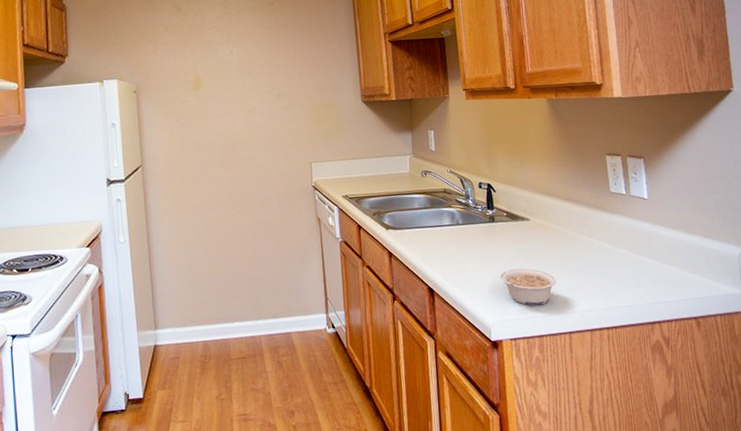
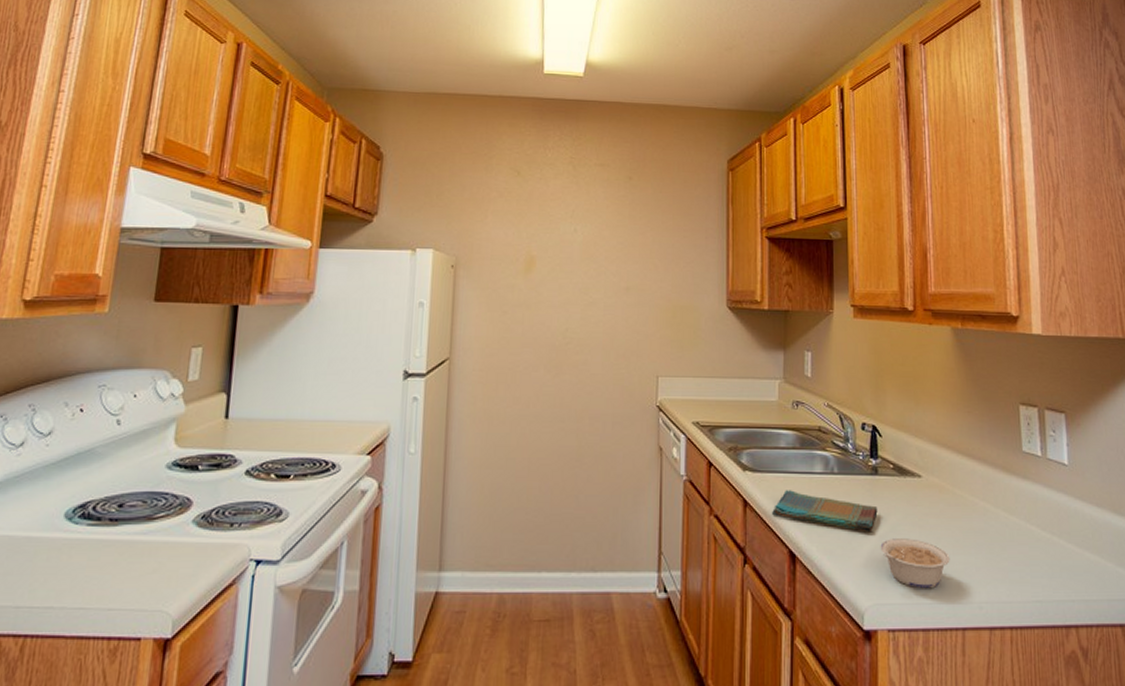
dish towel: none [412,241,497,268] -> present [772,490,878,533]

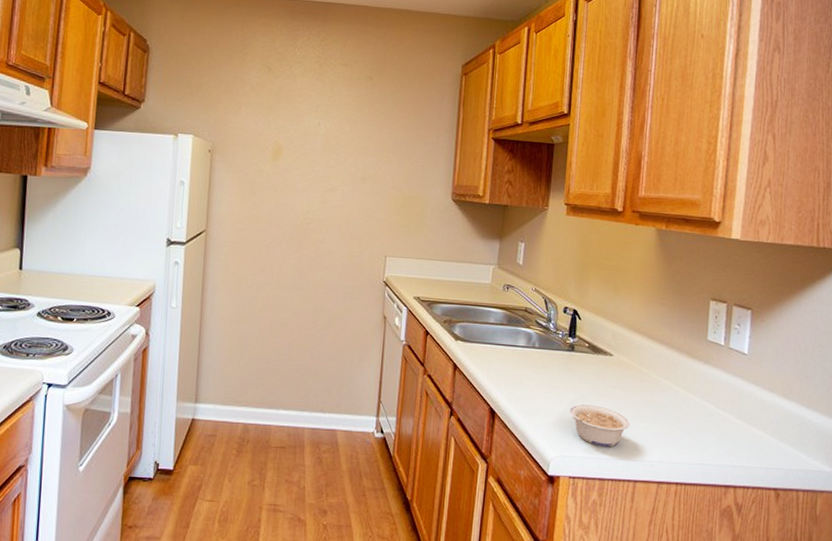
dish towel: present [772,490,878,533] -> none [478,359,571,398]

